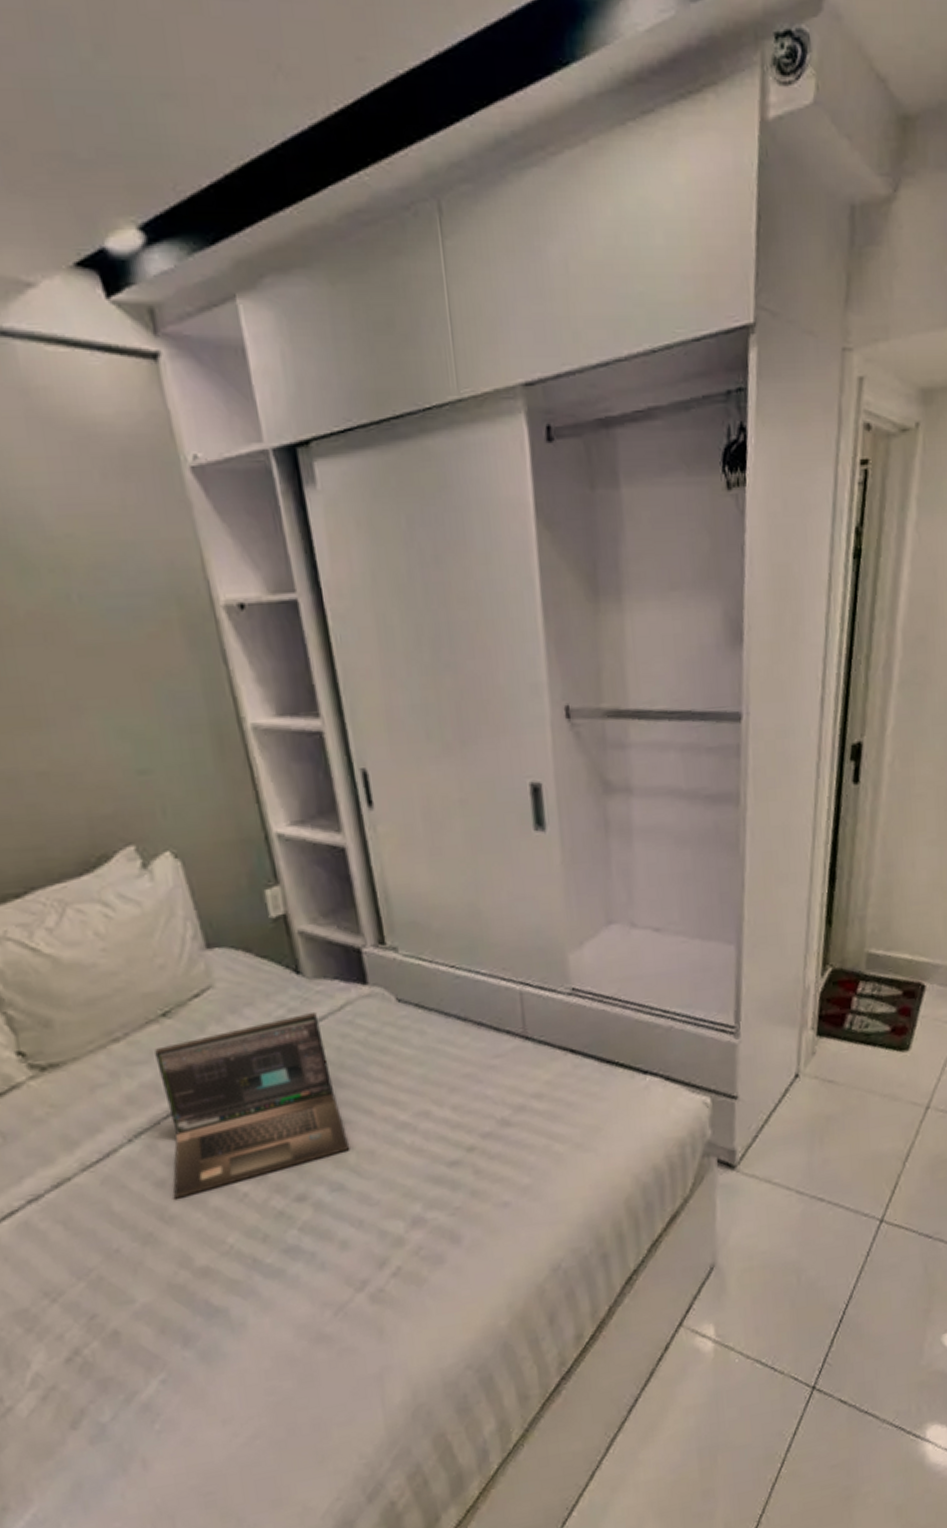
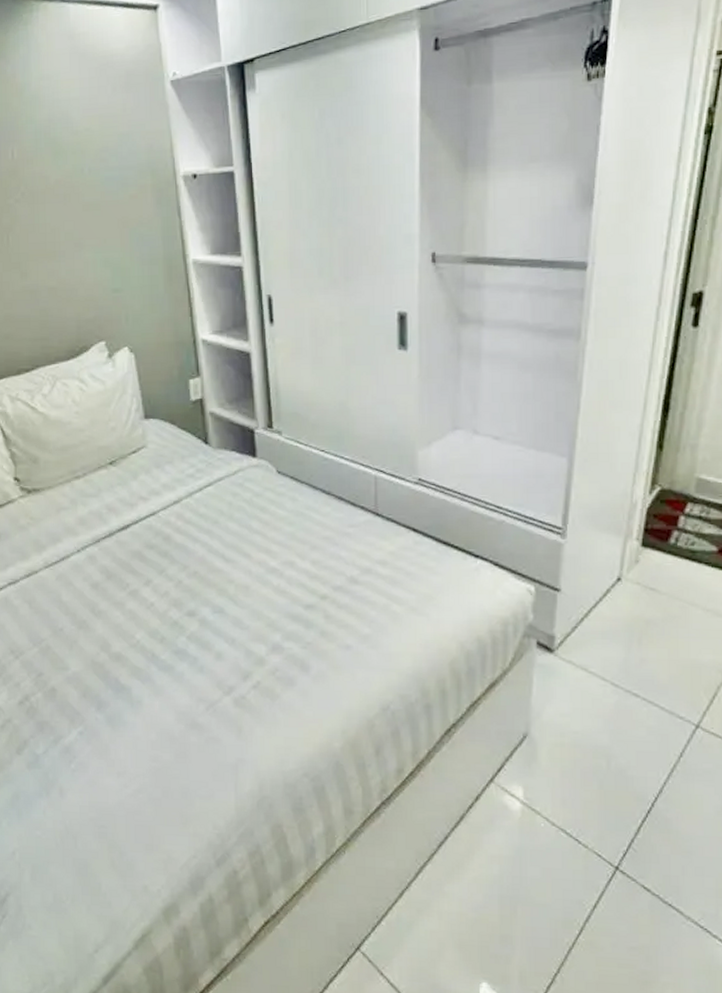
laptop: present [154,1011,350,1199] -> none [102,473,231,599]

